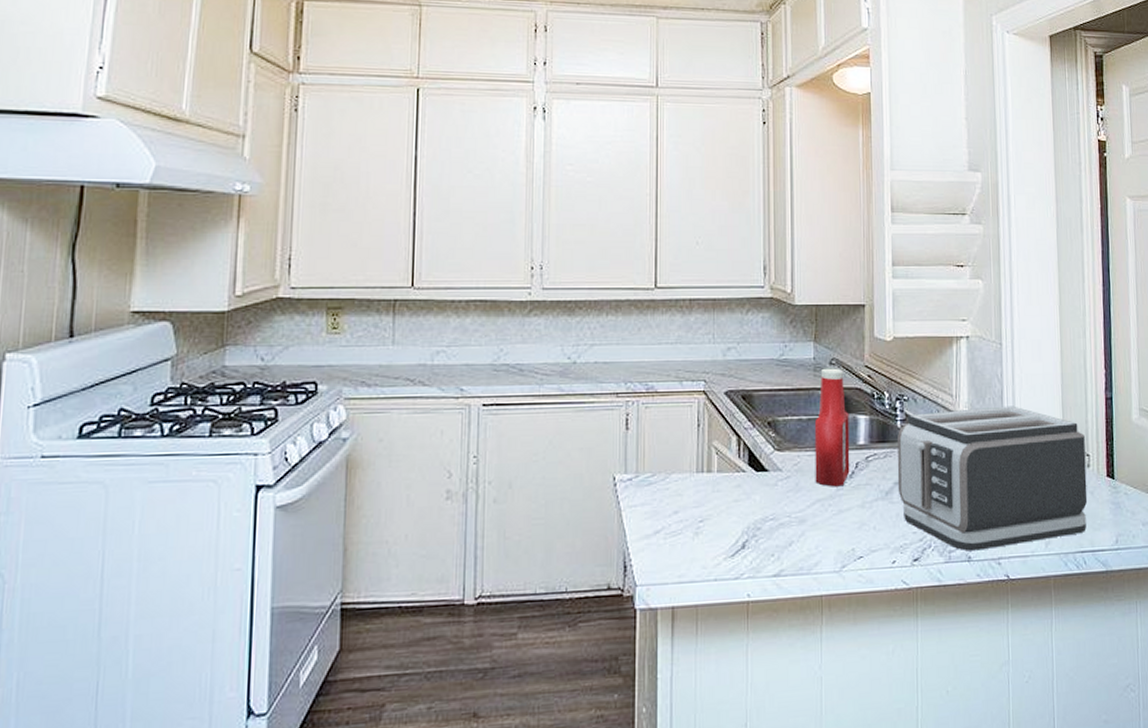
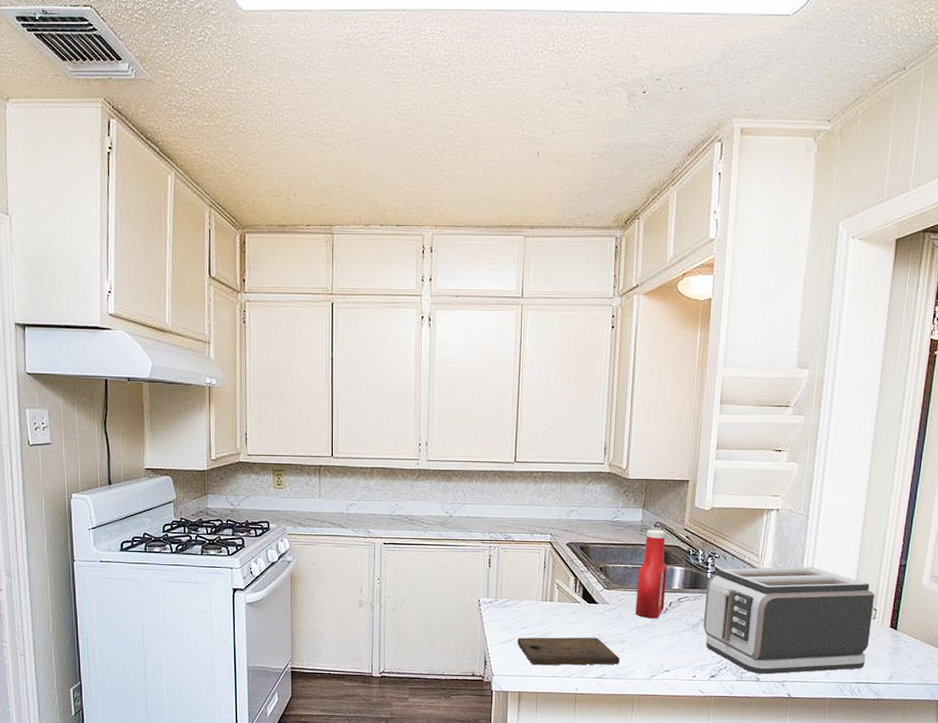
cutting board: none [667,518,800,566] -> present [517,637,620,665]

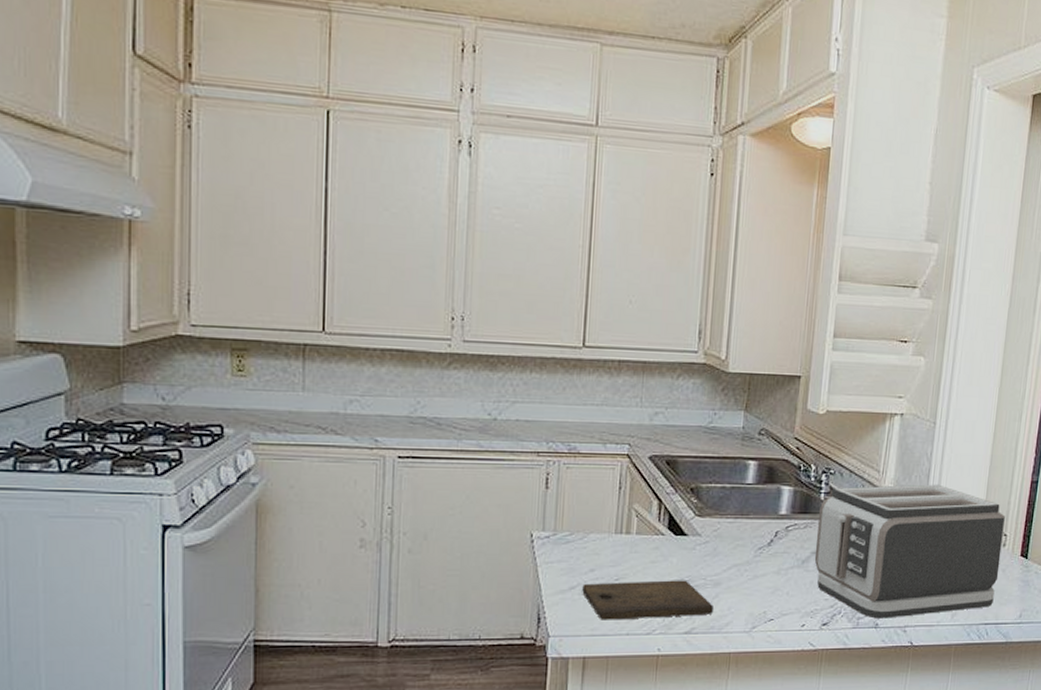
ketchup bottle: present [635,529,667,619] -> none [733,438,774,554]

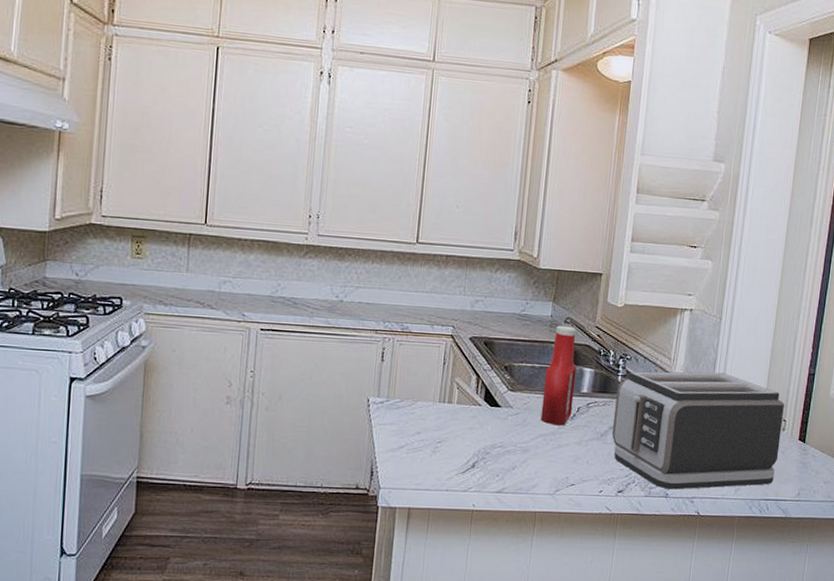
cutting board: present [582,580,713,620] -> none [409,444,522,478]
ketchup bottle: none [733,438,774,554] -> present [540,325,577,426]

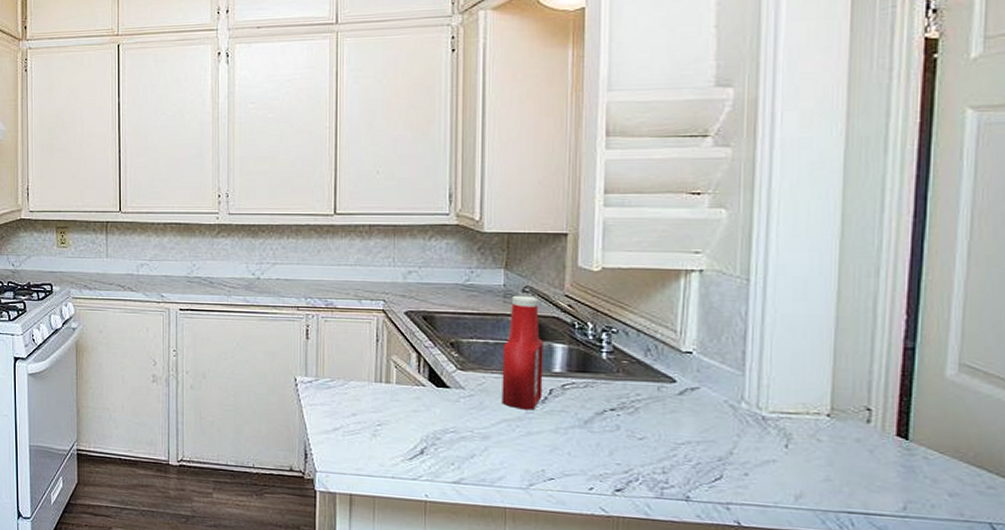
toaster: present [612,371,784,490] -> none [599,346,866,493]

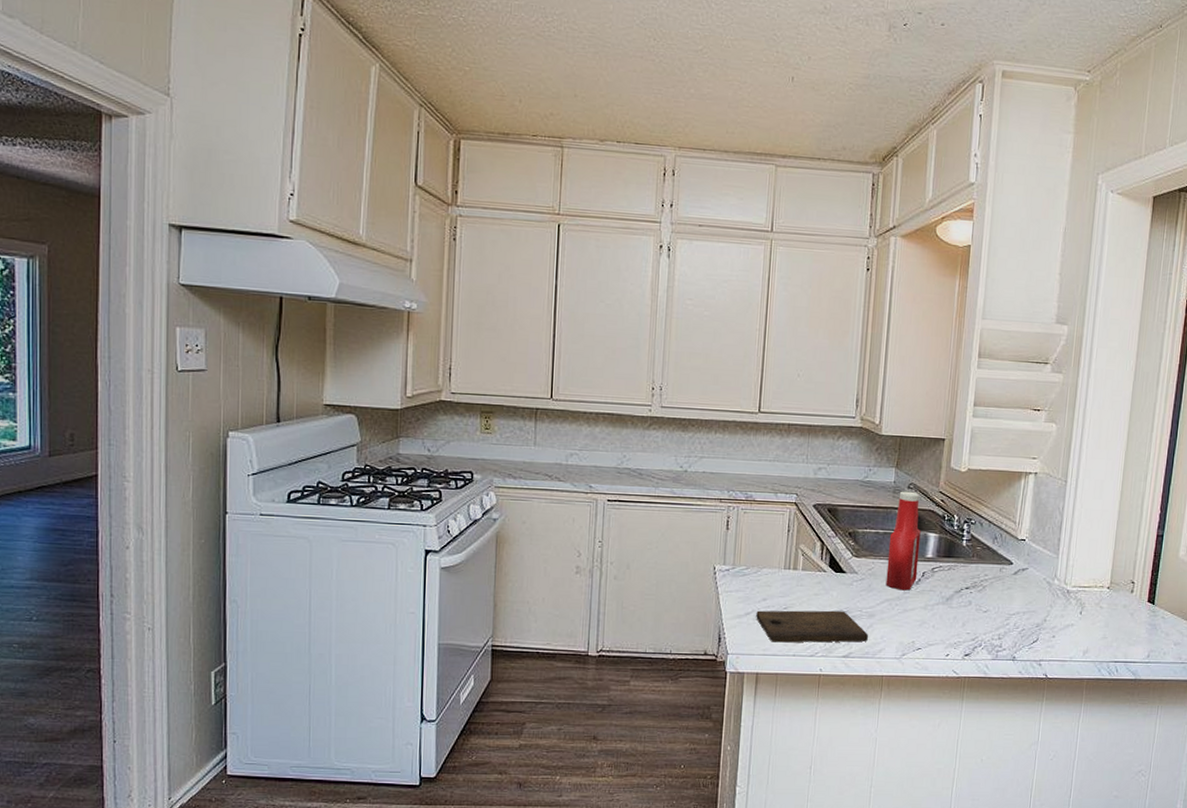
cutting board: none [346,426,483,467] -> present [756,610,868,643]

